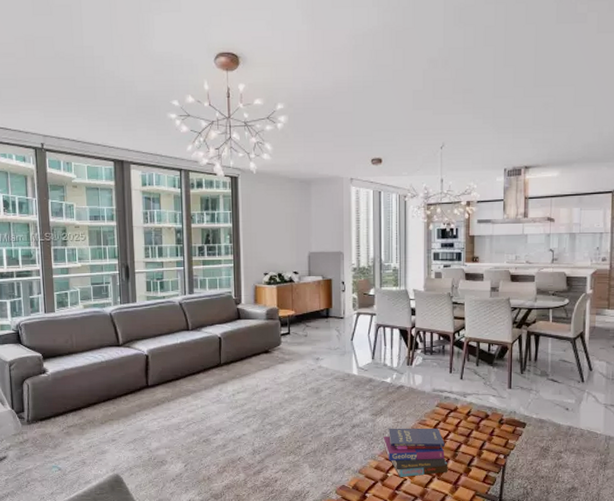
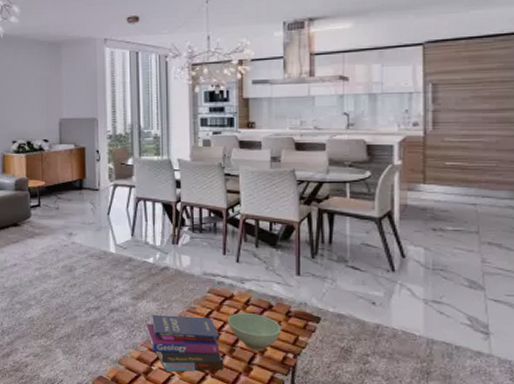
bowl: none [452,422,495,454] -> present [228,312,281,351]

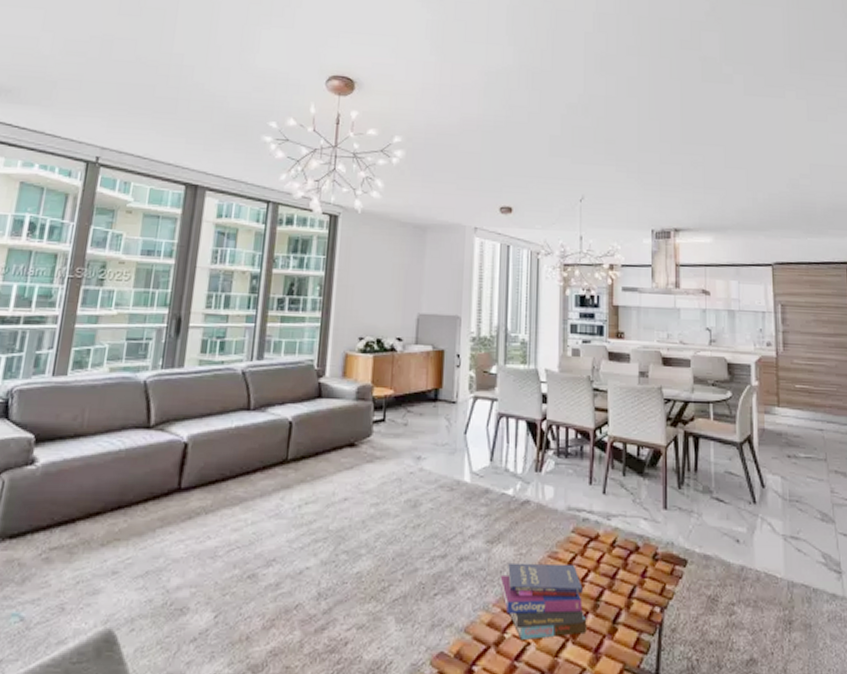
bowl: present [228,312,281,351] -> none [592,556,648,606]

